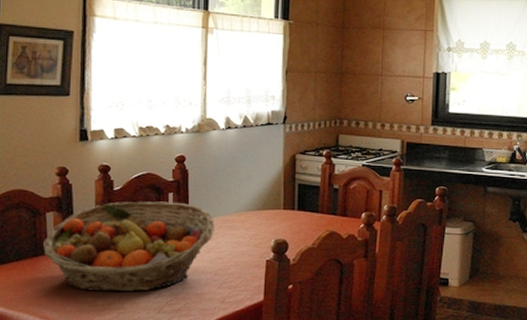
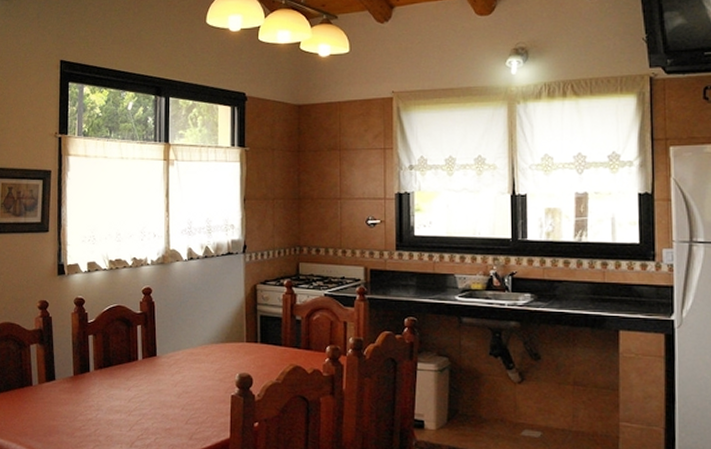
fruit basket: present [43,201,214,292] -> none [28,333,180,425]

